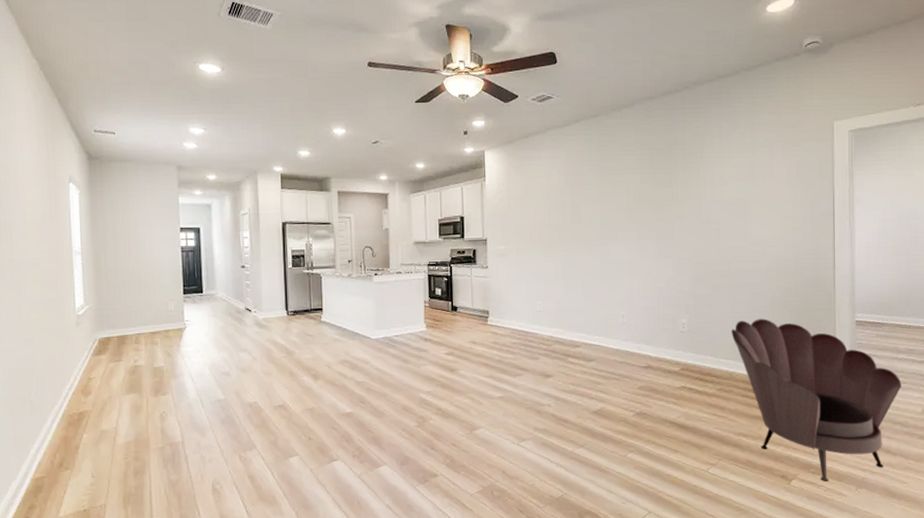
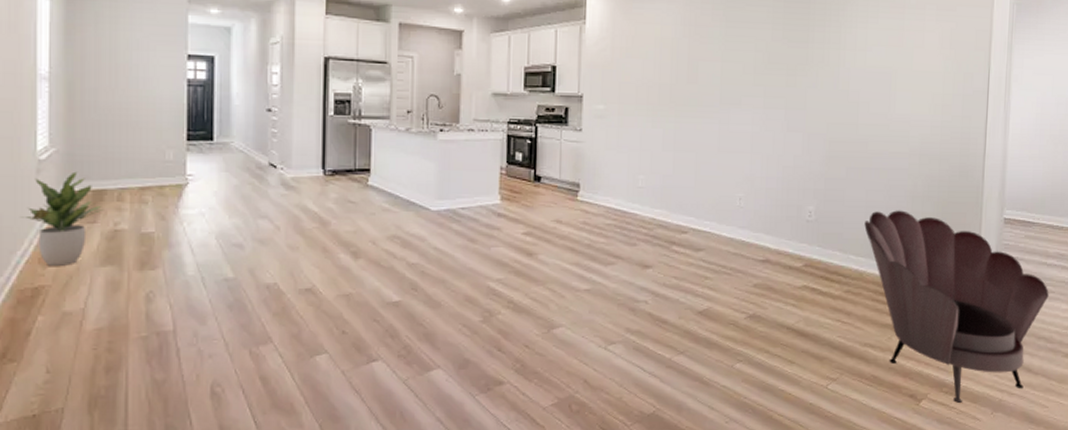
potted plant: none [67,322,126,397] -> present [20,171,104,267]

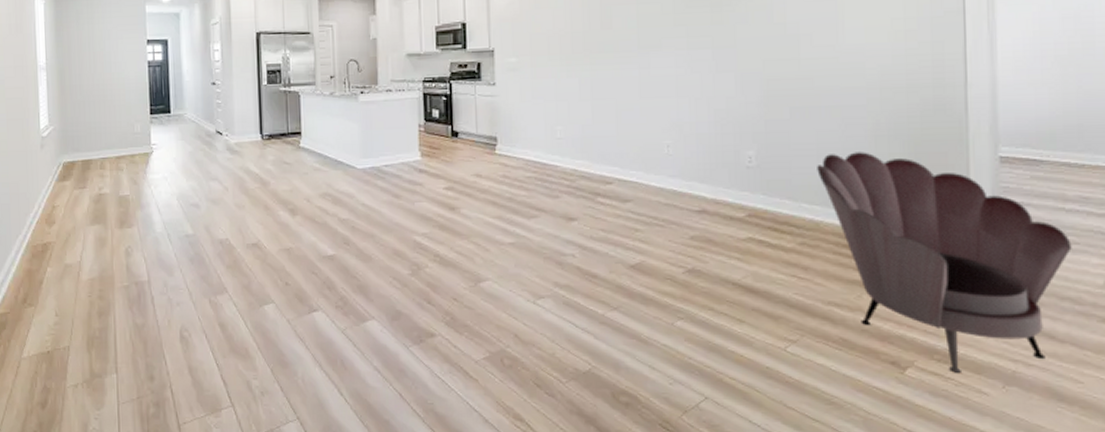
potted plant: present [20,171,104,267] -> none [31,145,91,226]

